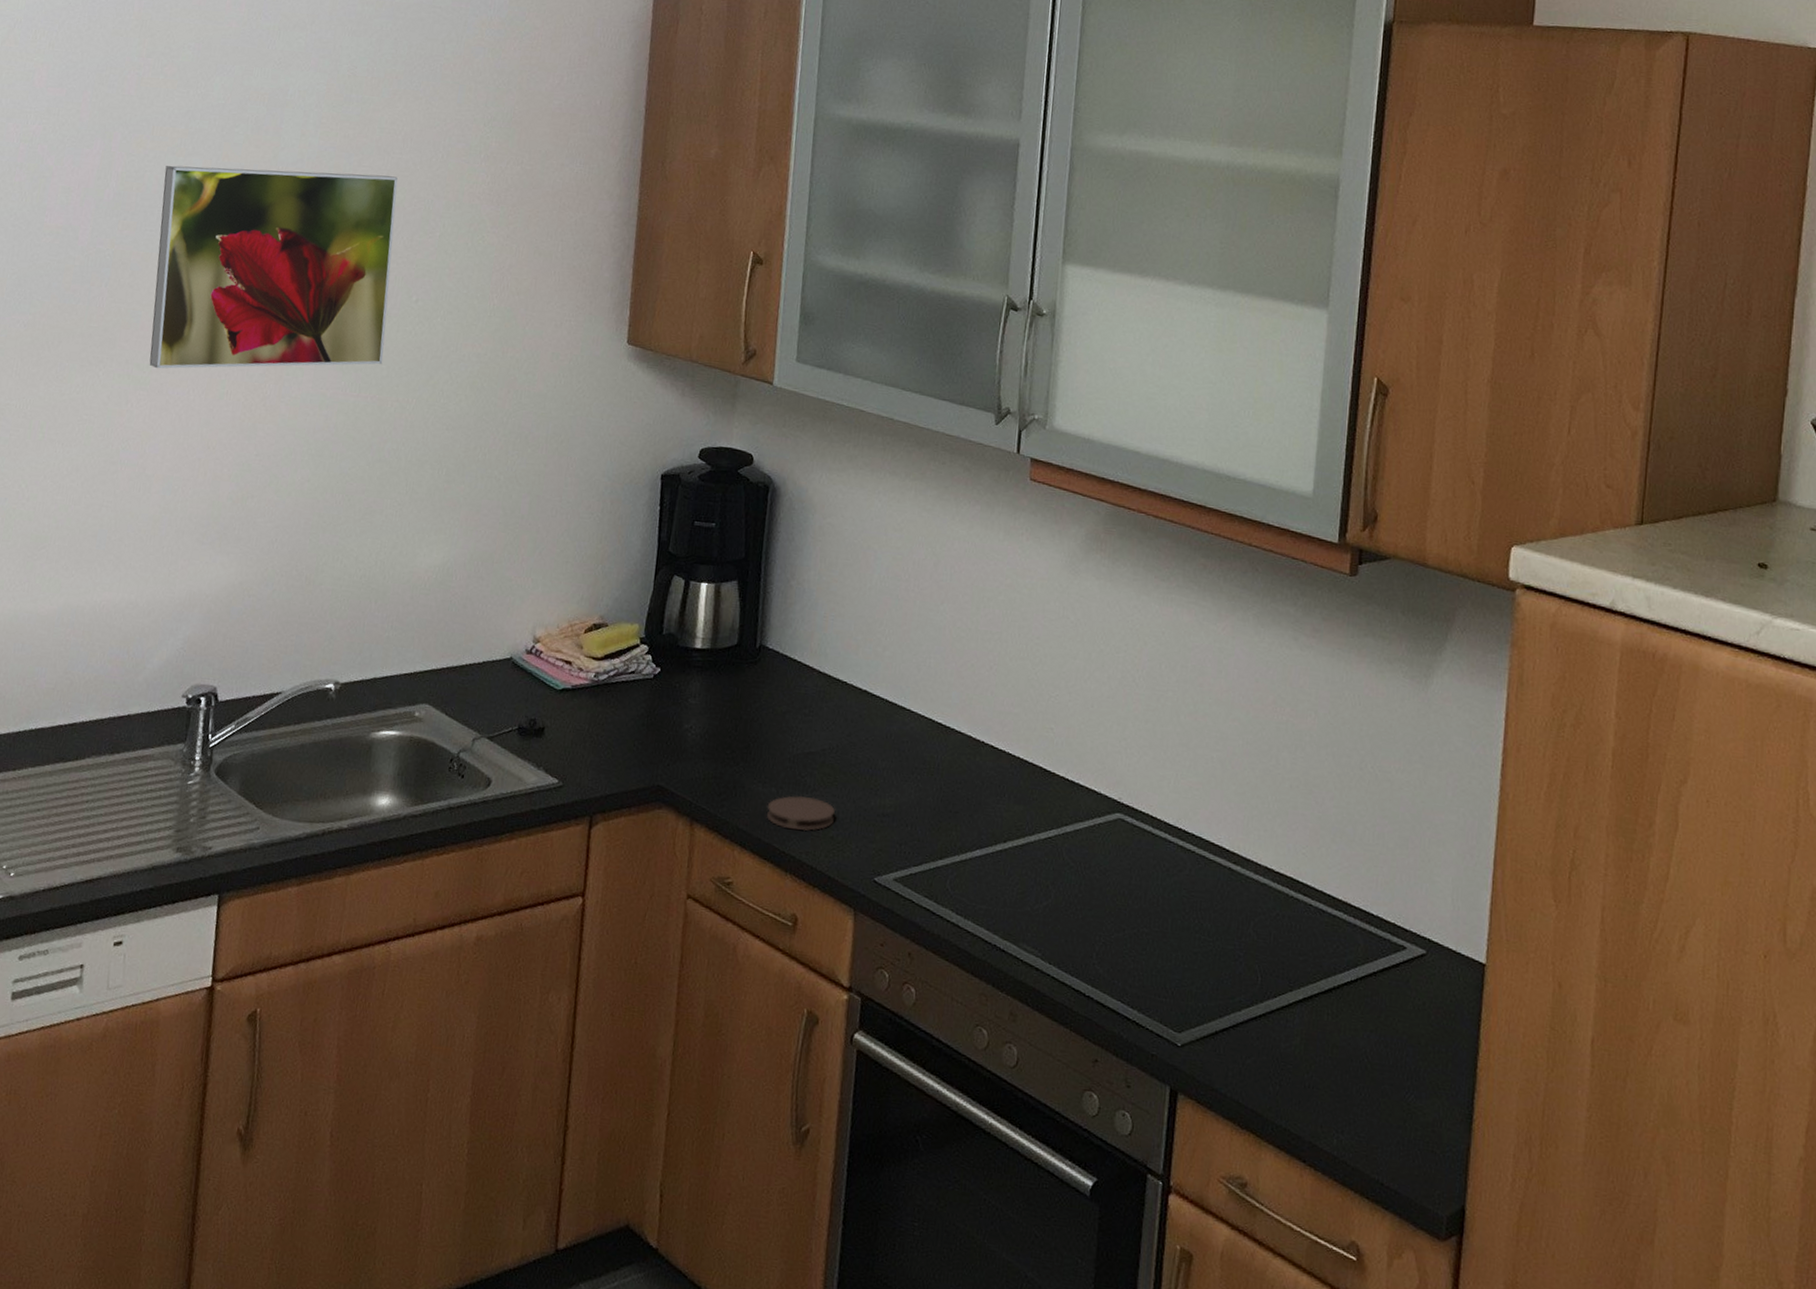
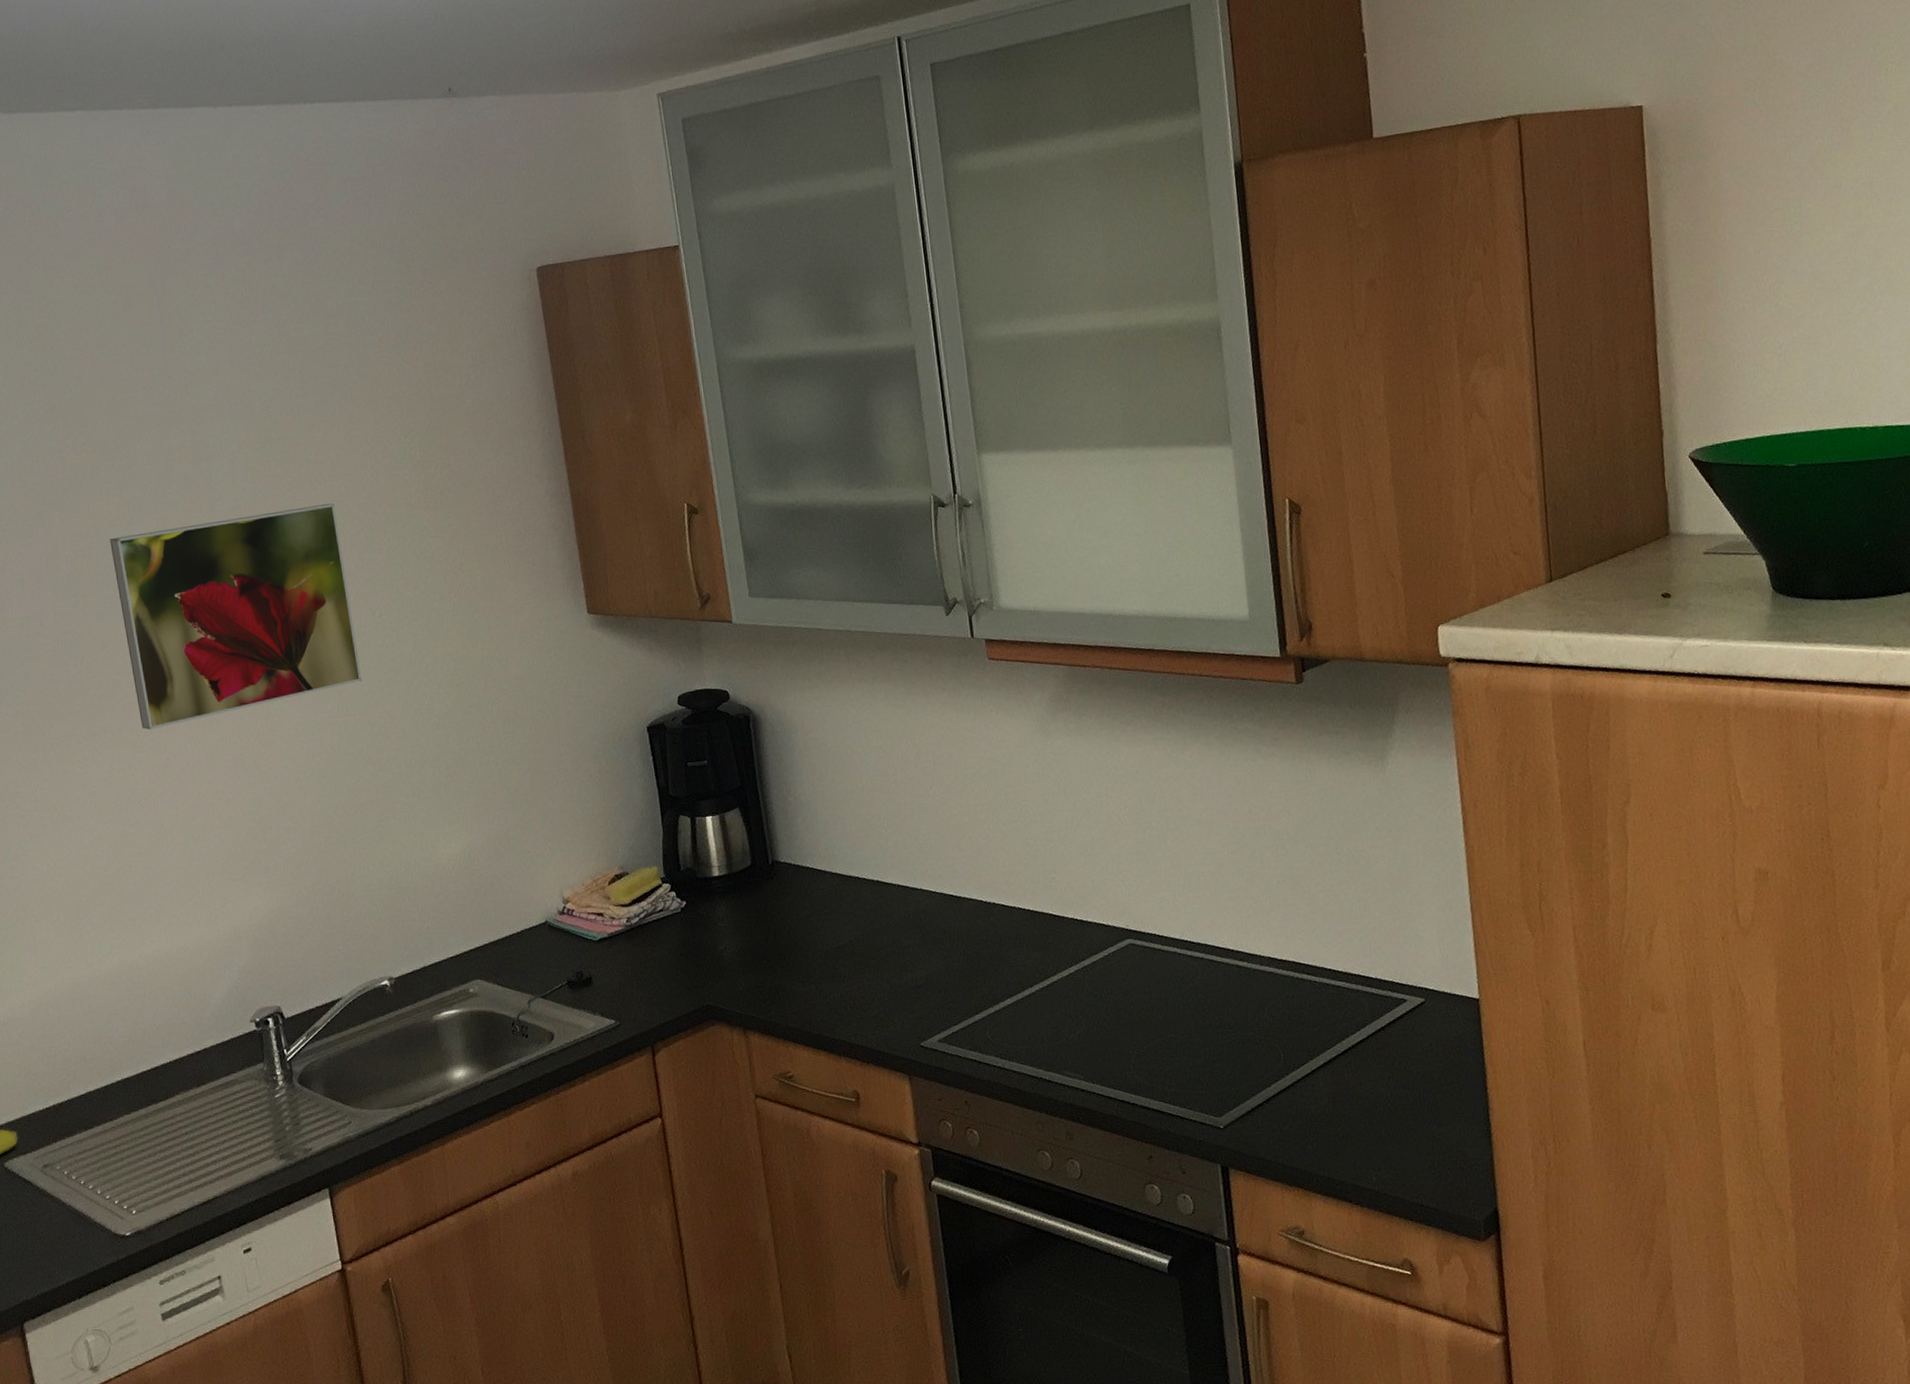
coaster: present [767,795,836,832] -> none [810,985,874,1018]

